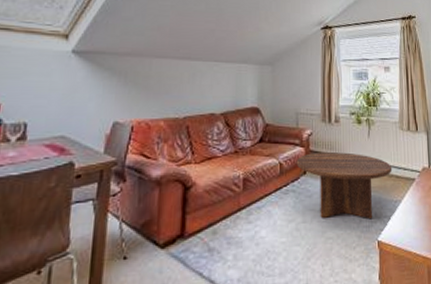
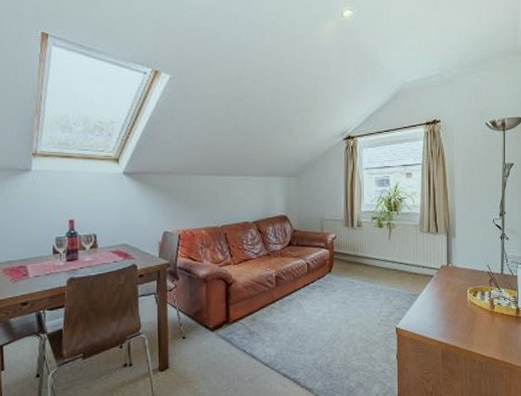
coffee table: present [296,152,393,220] -> none [322,253,412,310]

